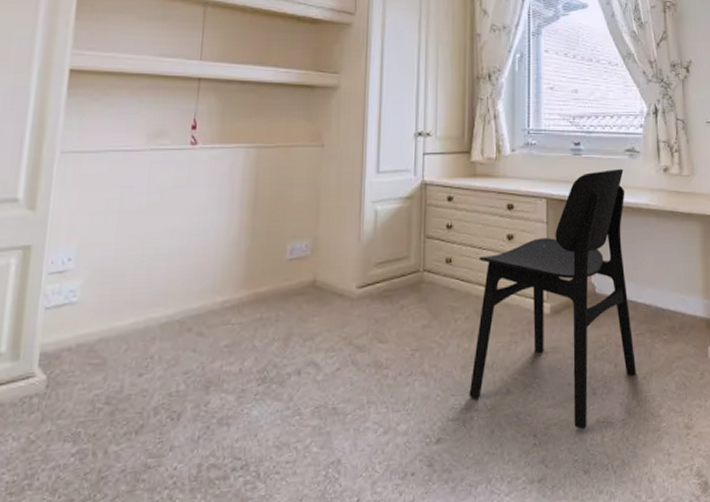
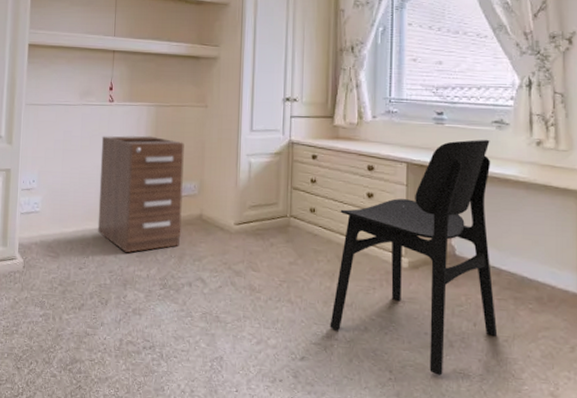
filing cabinet: none [168,186,294,344] -> present [97,135,184,253]

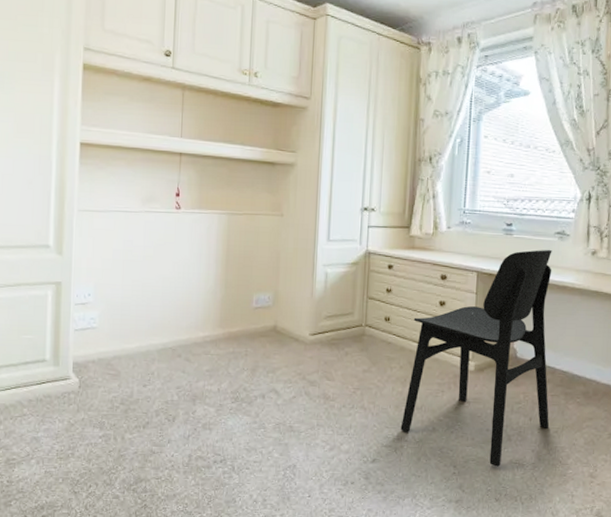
filing cabinet: present [97,135,184,253] -> none [163,245,258,368]

